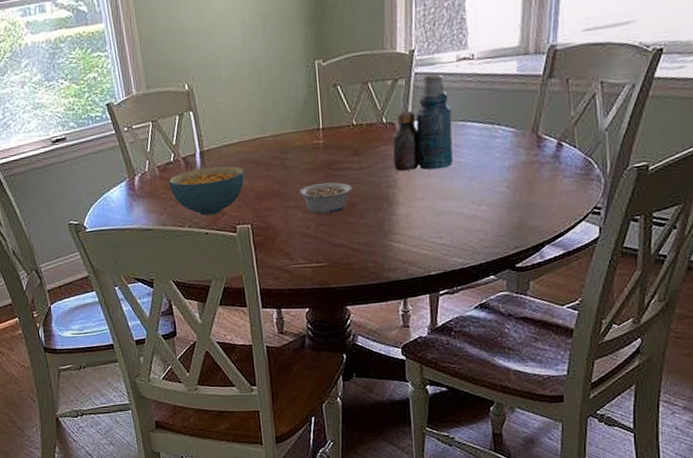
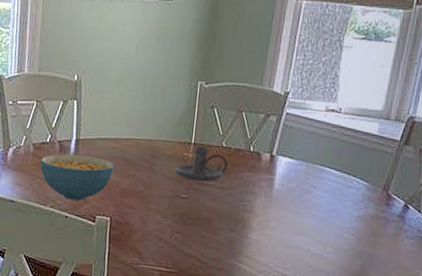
legume: present [298,182,353,214] -> none [161,192,212,224]
candle holder: none [307,129,362,168] -> present [174,146,228,182]
bottle: present [392,74,453,171] -> none [253,117,314,205]

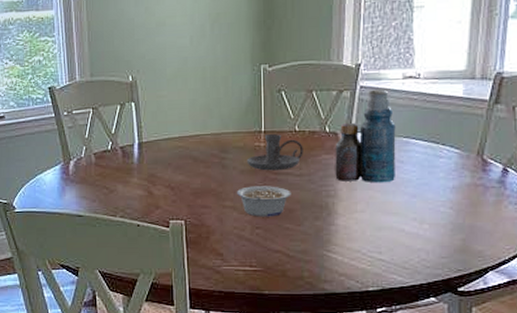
cereal bowl: present [40,154,115,201] -> none [103,159,183,207]
legume: none [161,192,212,224] -> present [236,186,291,217]
bottle: none [253,117,314,205] -> present [335,89,396,183]

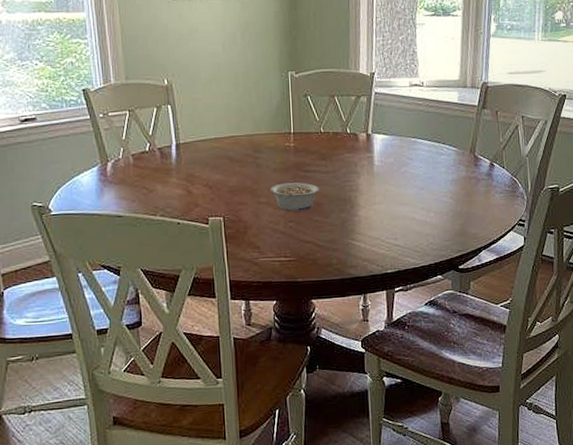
candle holder: present [246,134,303,171] -> none [278,135,329,169]
bottle: present [335,89,396,183] -> none [355,95,407,178]

